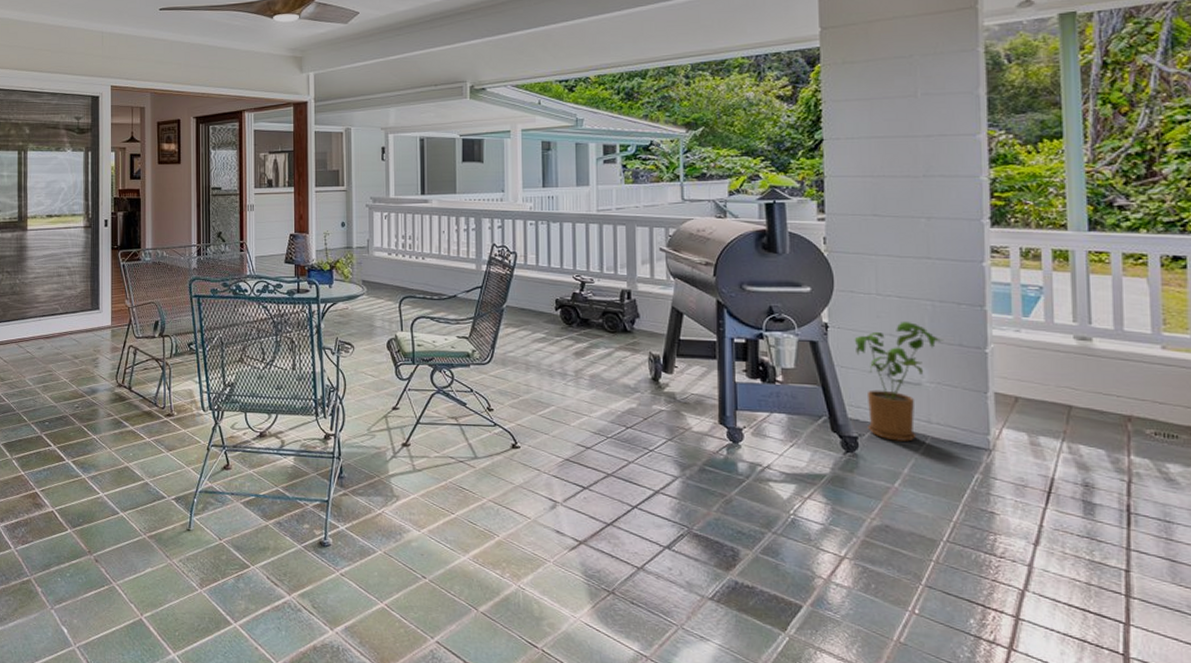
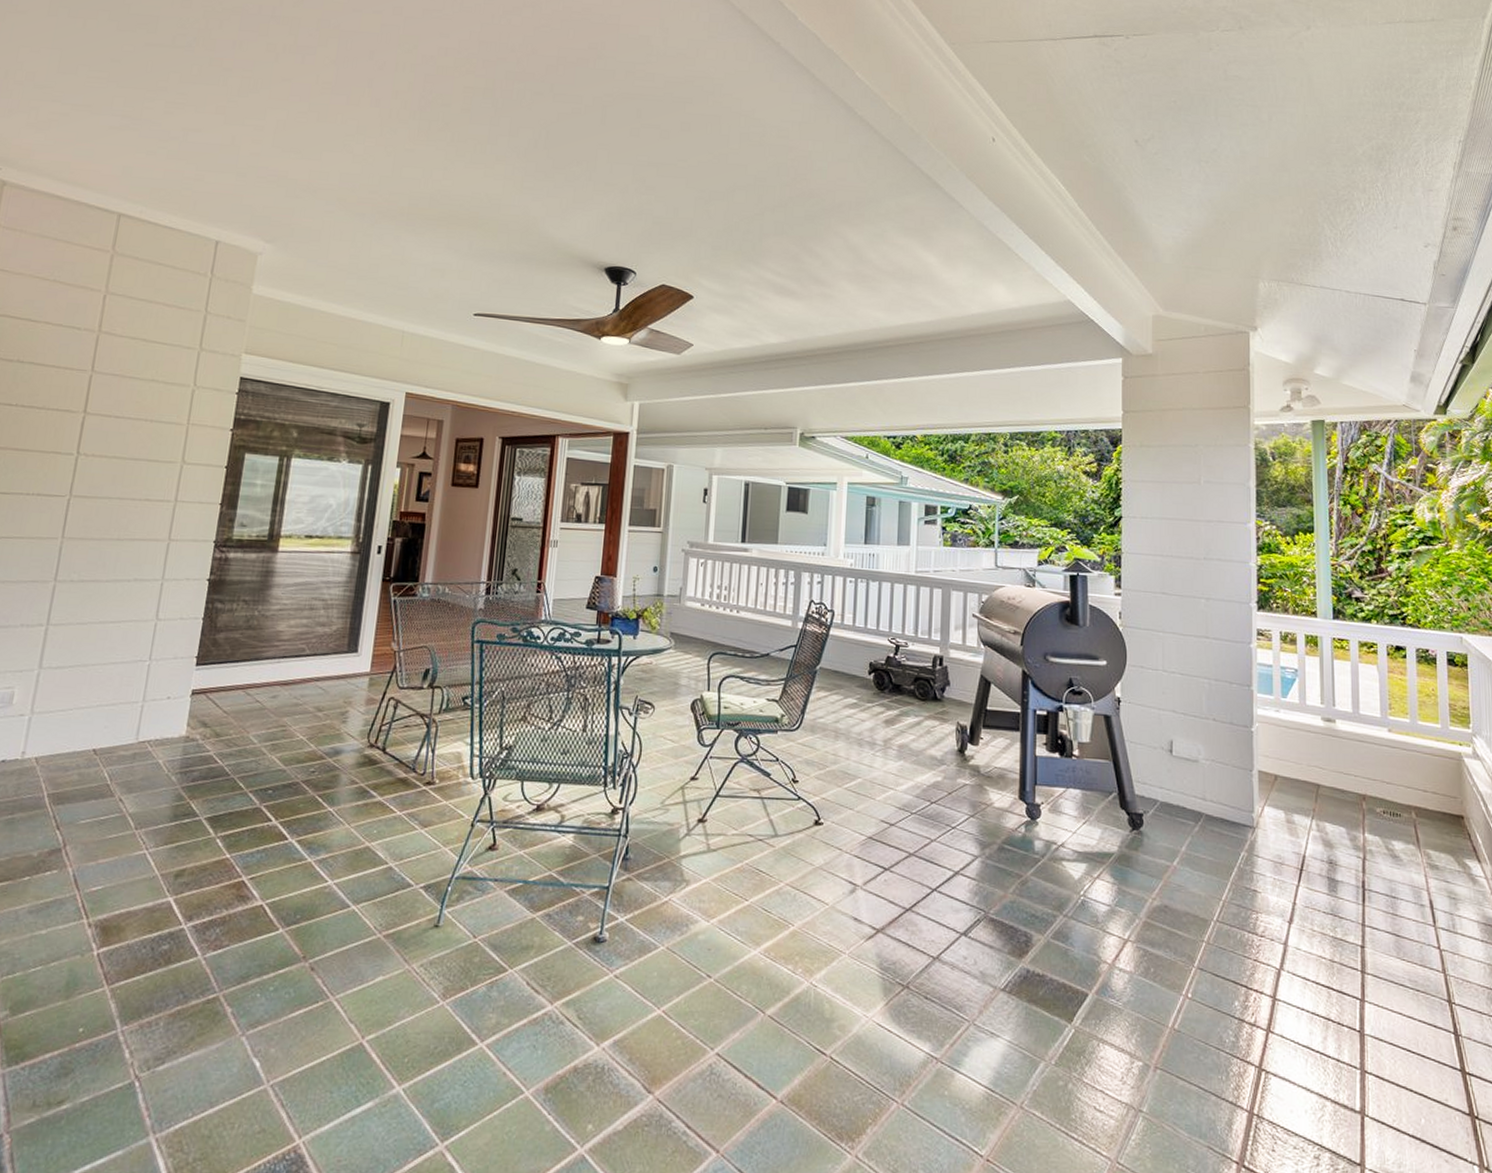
house plant: present [854,320,944,442] -> none [1142,697,1218,819]

